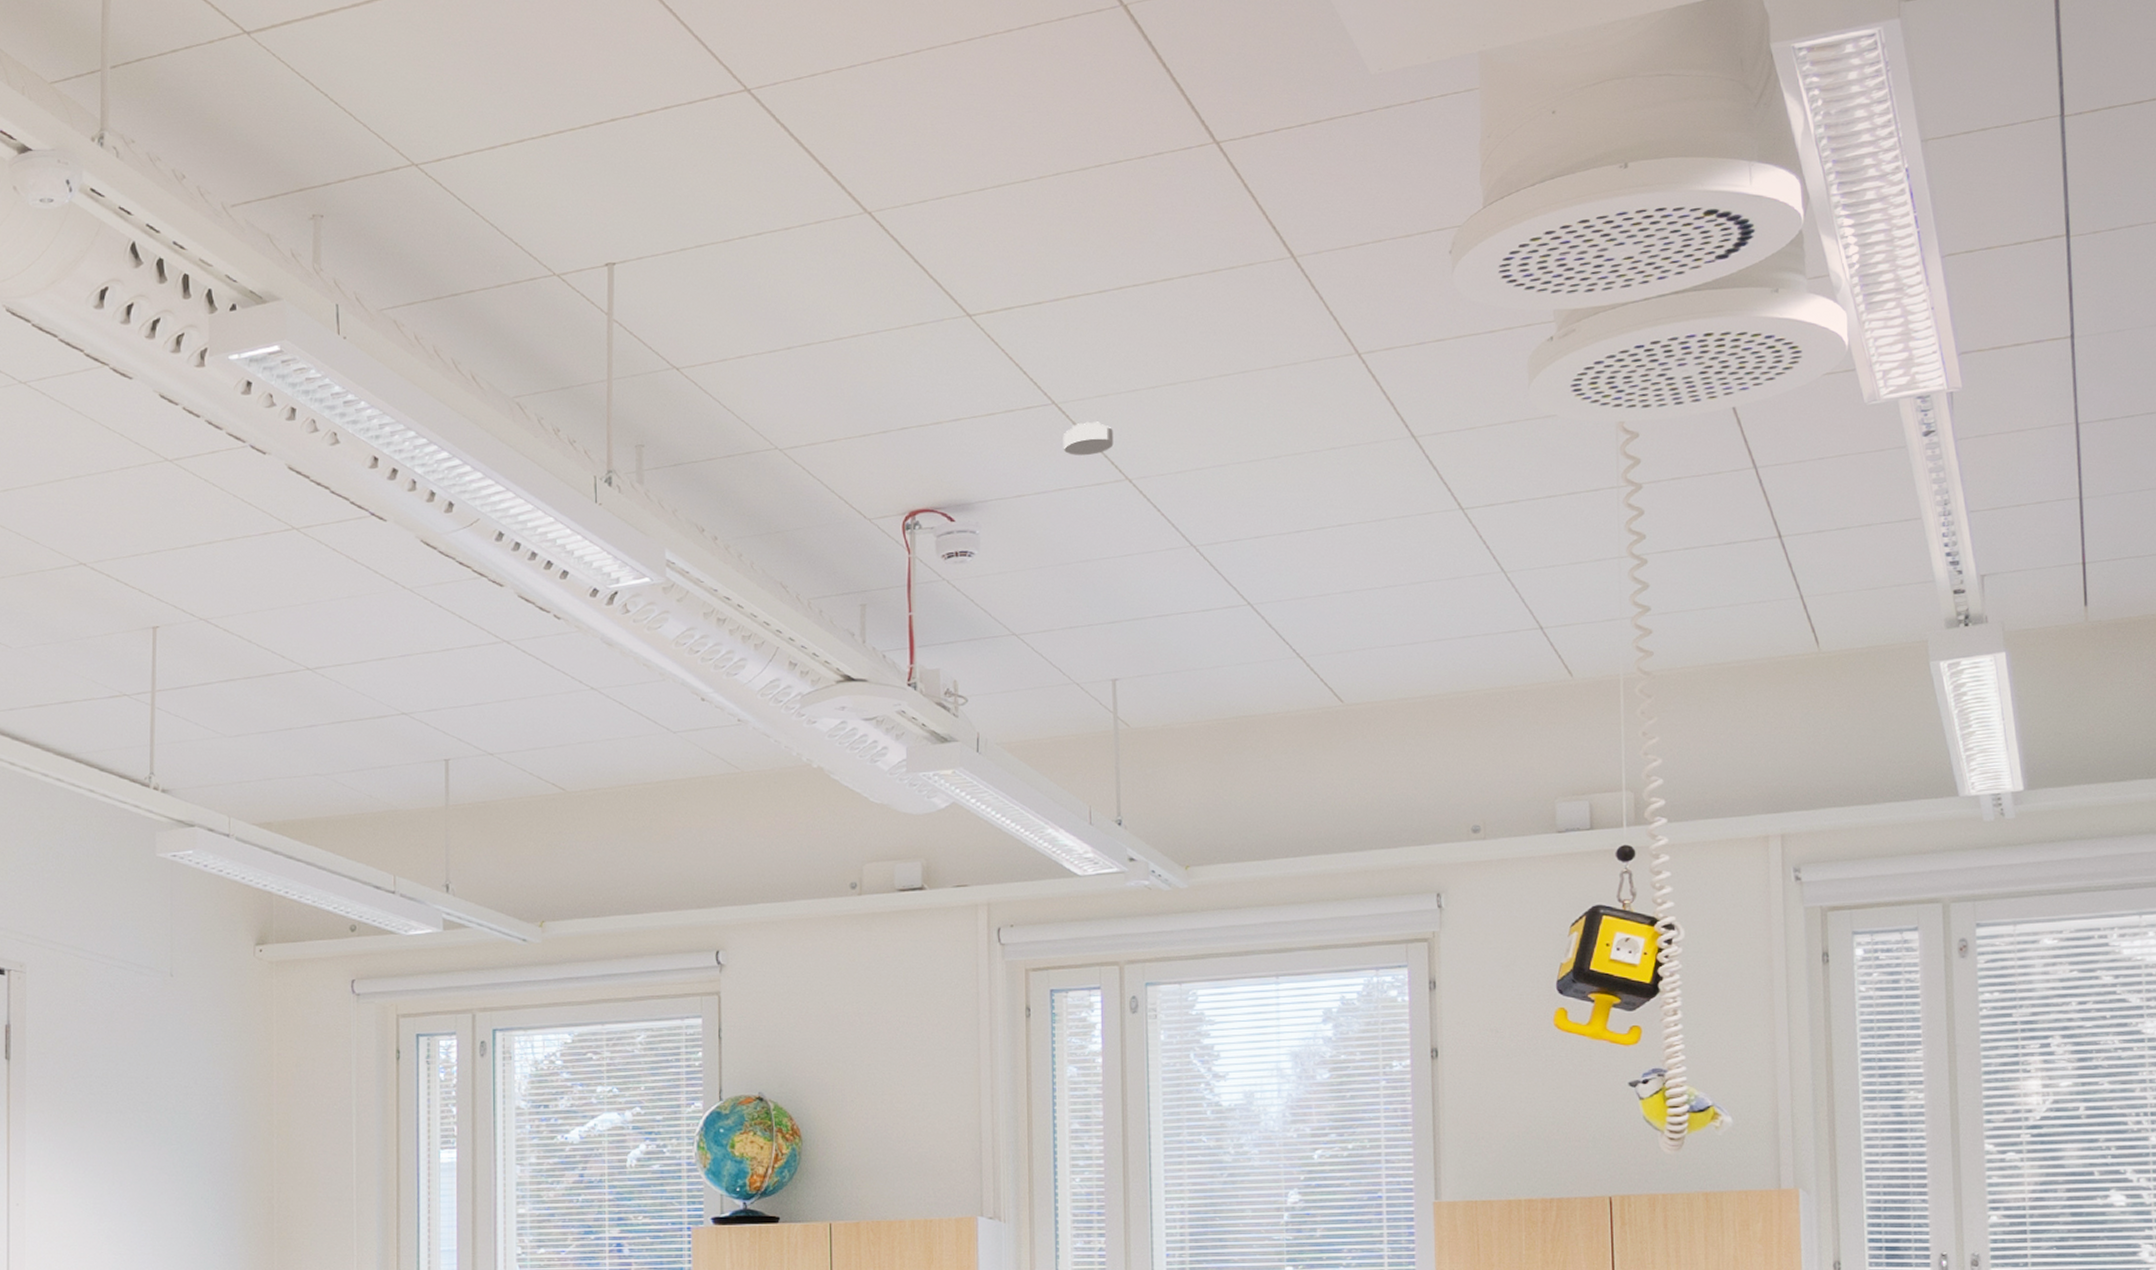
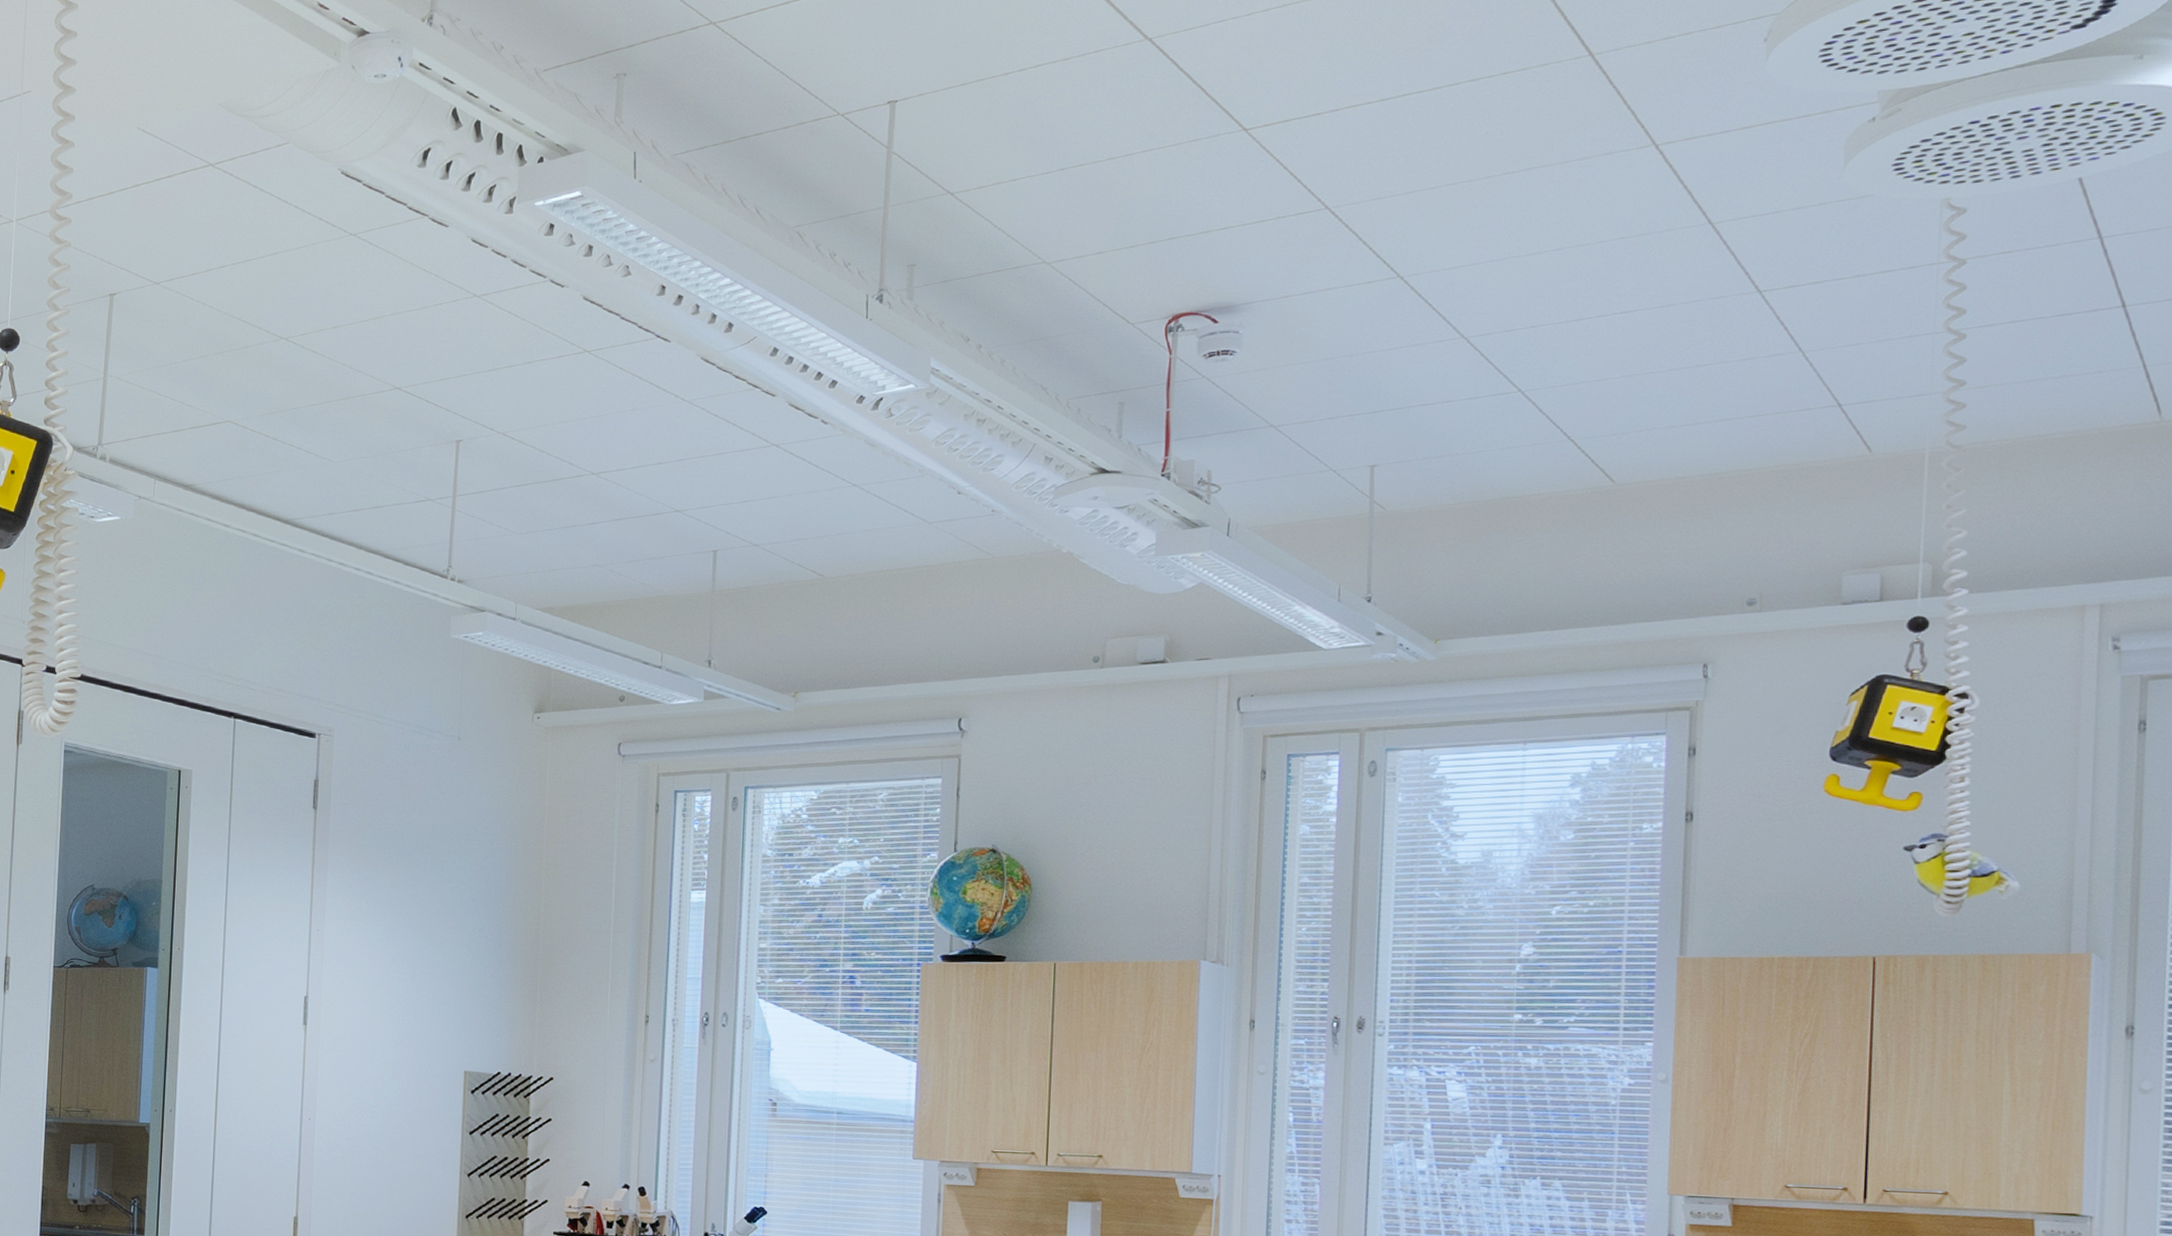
smoke detector: present [1063,421,1114,456] -> none [1334,223,1387,256]

